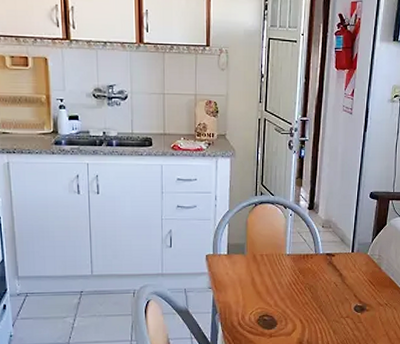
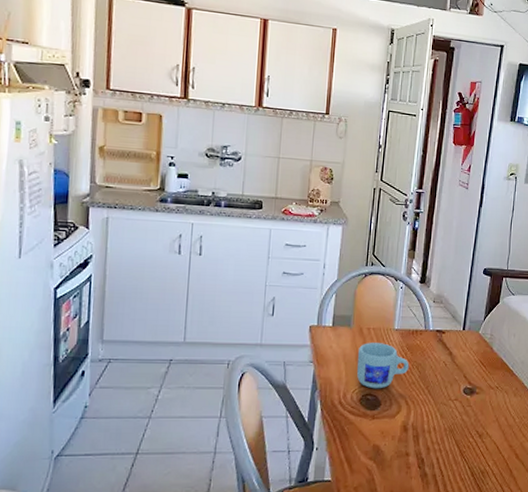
mug: none [252,268,302,310] -> present [357,343,409,389]

